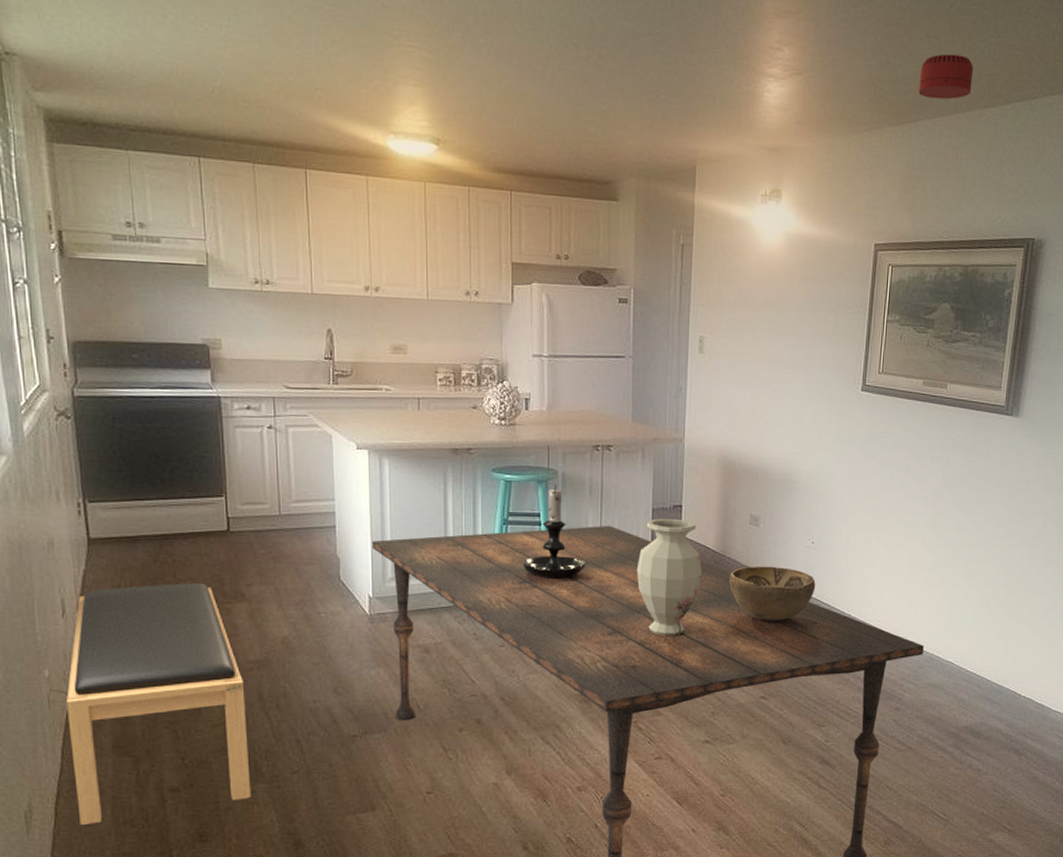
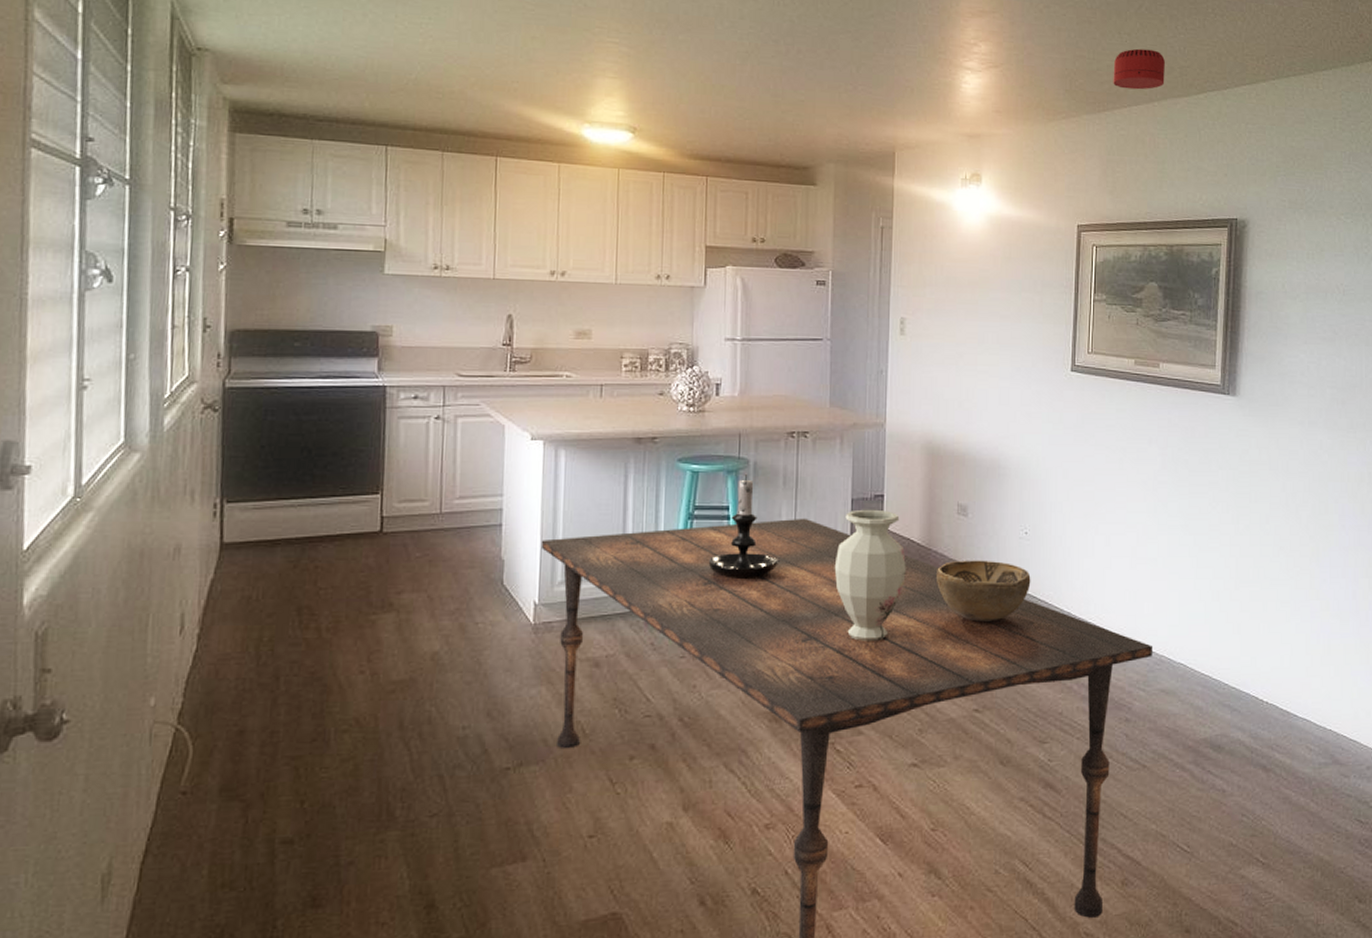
bench: present [66,582,251,826] -> none [168,591,383,891]

